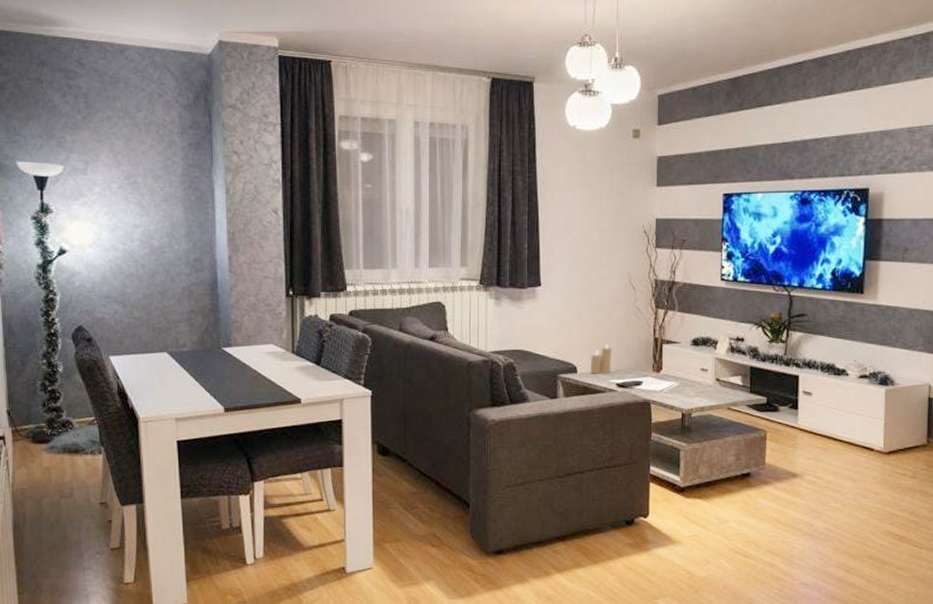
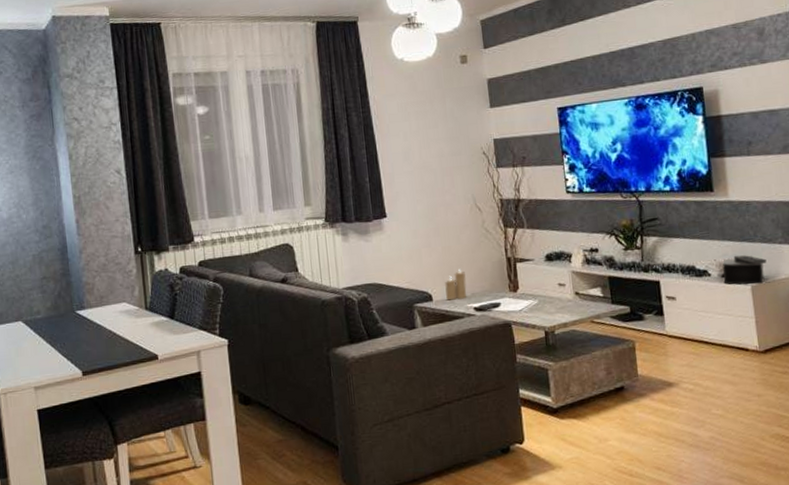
speaker: none [860,358,904,388] -> present [722,254,767,285]

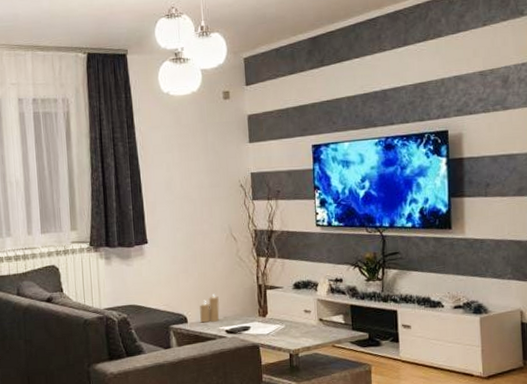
speaker: present [722,254,767,285] -> none [455,288,495,316]

